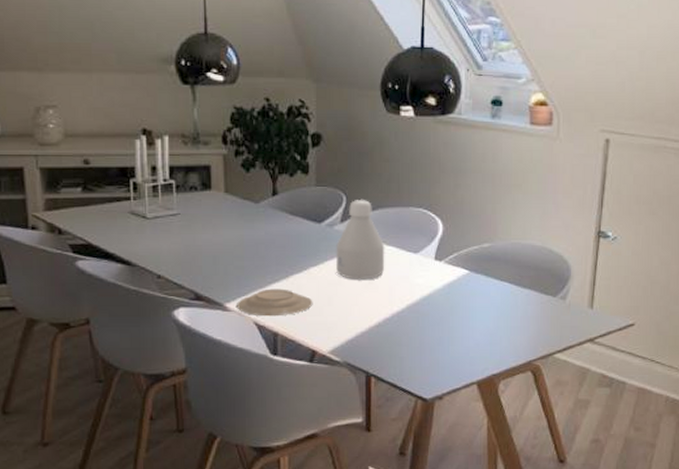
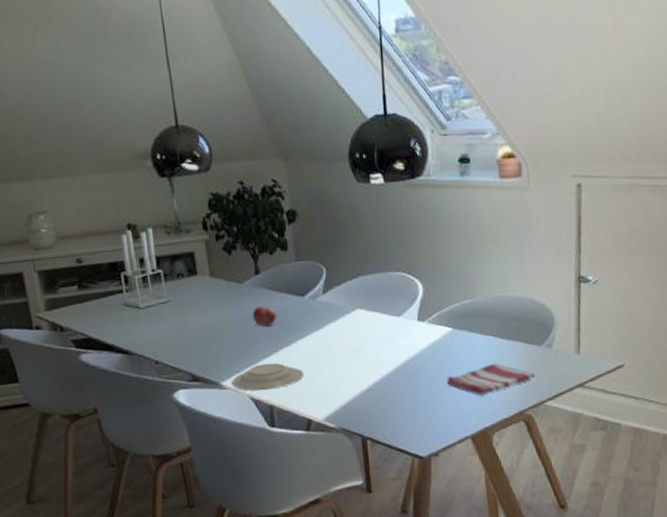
fruit: none [265,228,291,250] -> present [252,305,277,326]
bottle: present [335,199,385,280] -> none [320,269,370,348]
dish towel: none [457,310,546,341] -> present [446,362,535,395]

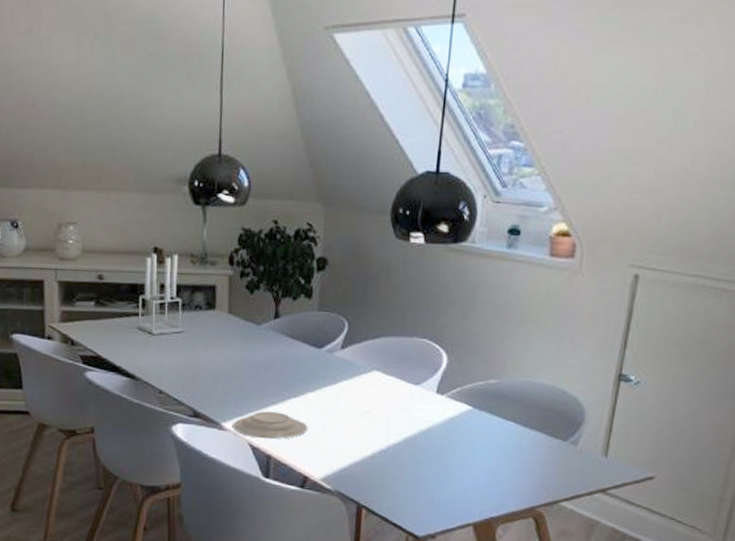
fruit: present [252,305,277,326] -> none [264,351,290,373]
dish towel: present [446,362,535,395] -> none [456,451,553,483]

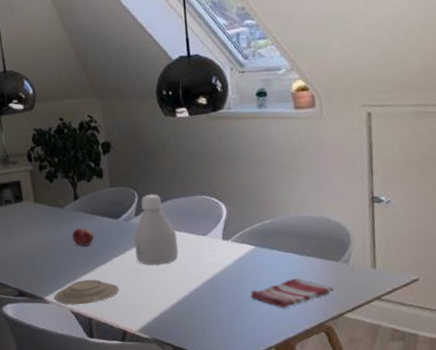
fruit: none [264,351,290,373] -> present [72,227,94,246]
bottle: none [333,326,385,409] -> present [133,193,179,265]
dish towel: none [456,451,553,483] -> present [250,277,334,308]

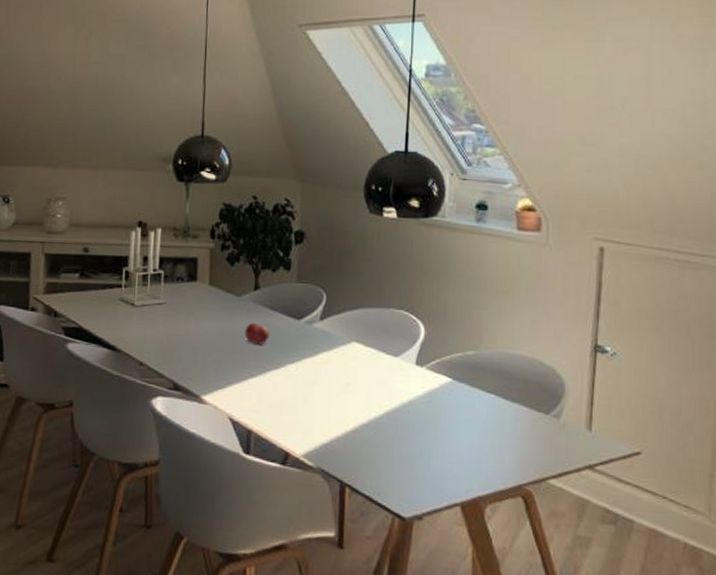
plate: present [54,279,120,305] -> none [213,383,289,413]
bottle: present [133,193,179,265] -> none [313,297,364,381]
dish towel: present [250,277,334,308] -> none [439,425,538,459]

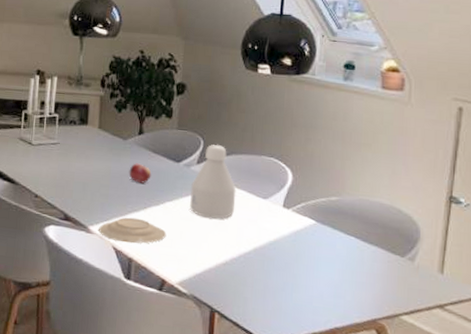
plate: none [213,383,289,413] -> present [99,217,167,244]
bottle: none [313,297,364,381] -> present [190,144,237,219]

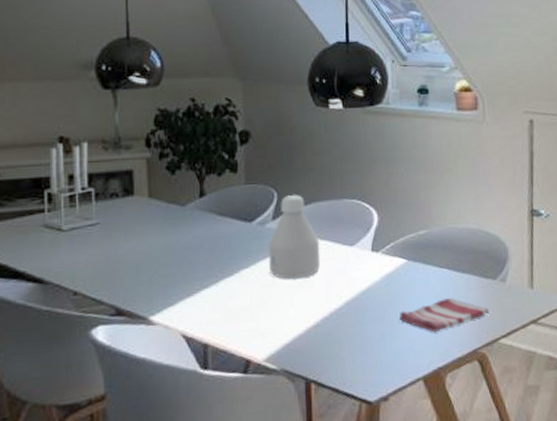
plate: present [99,217,167,244] -> none [162,295,246,327]
fruit: present [129,163,152,184] -> none [192,231,220,254]
dish towel: none [302,264,393,294] -> present [399,297,489,332]

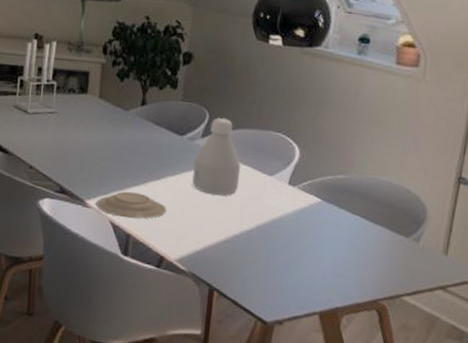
plate: none [162,295,246,327] -> present [96,191,167,219]
dish towel: present [399,297,489,332] -> none [304,244,397,274]

